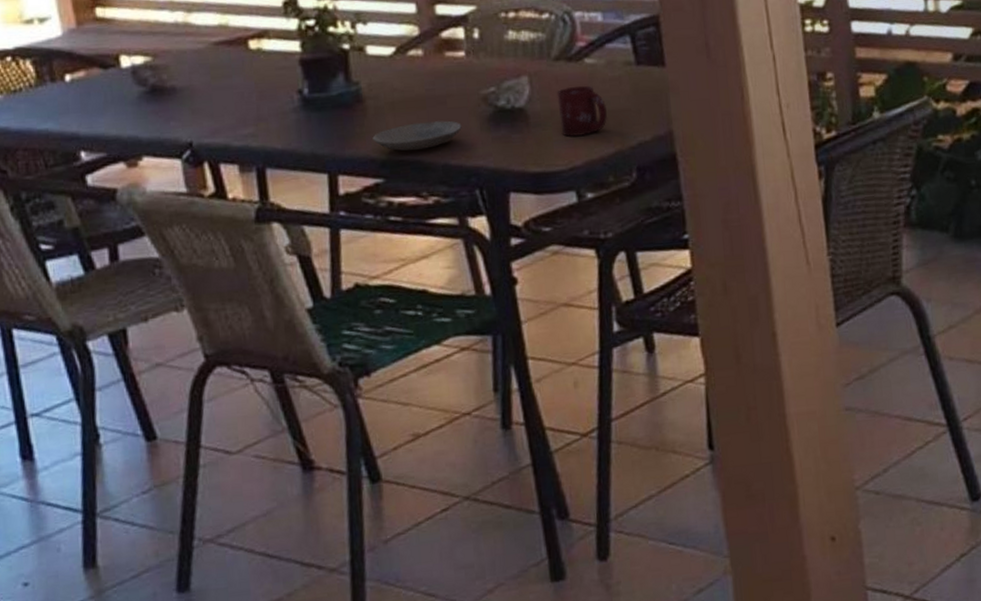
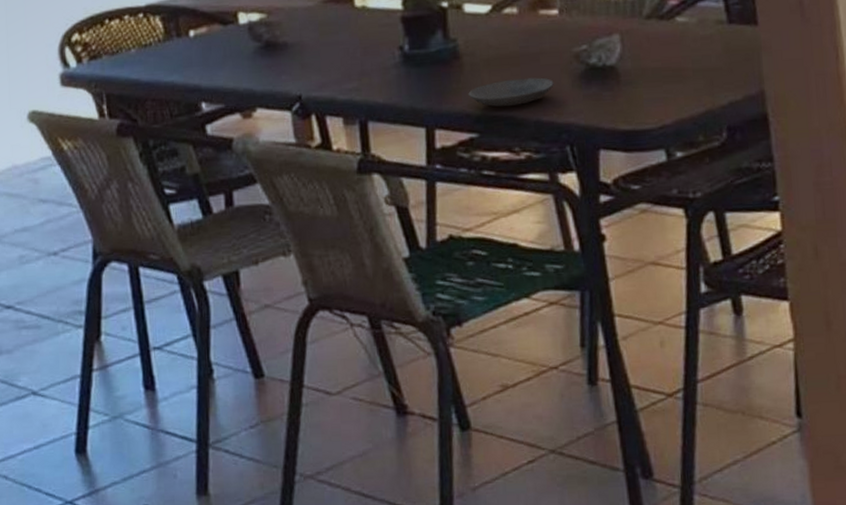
cup: present [557,85,608,138] -> none [648,44,699,96]

